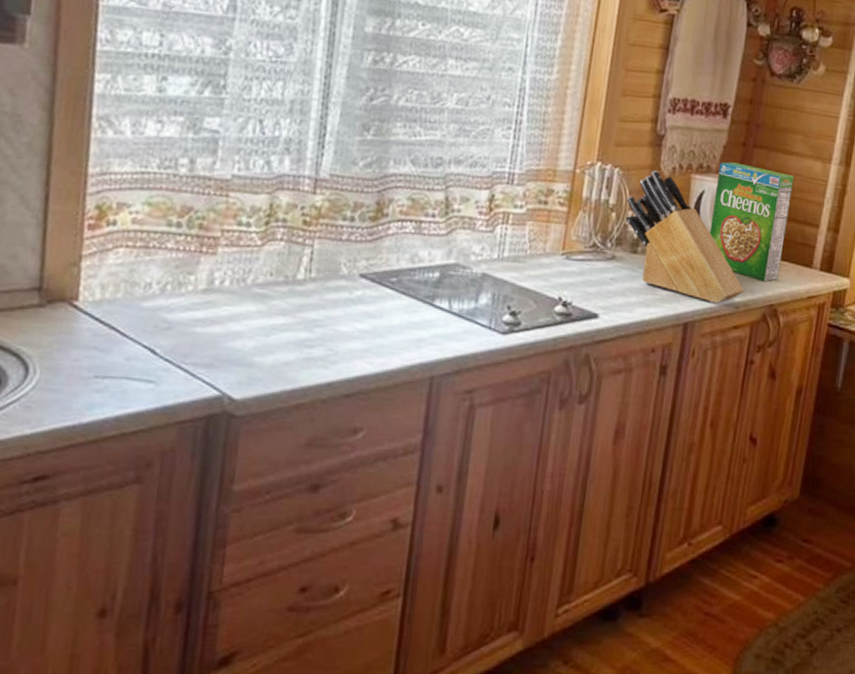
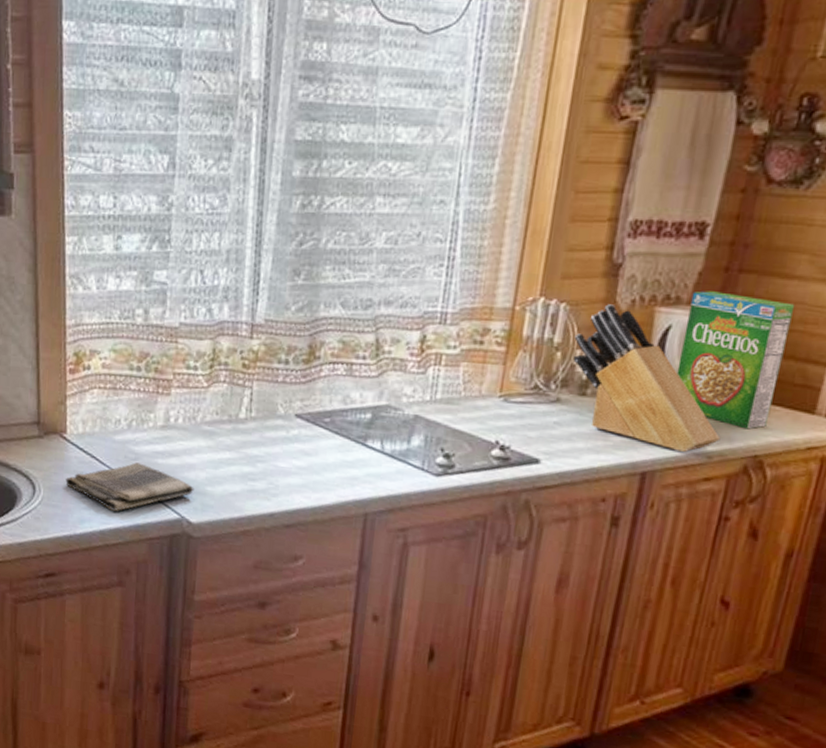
dish towel: none [72,332,240,392] -> present [66,462,194,511]

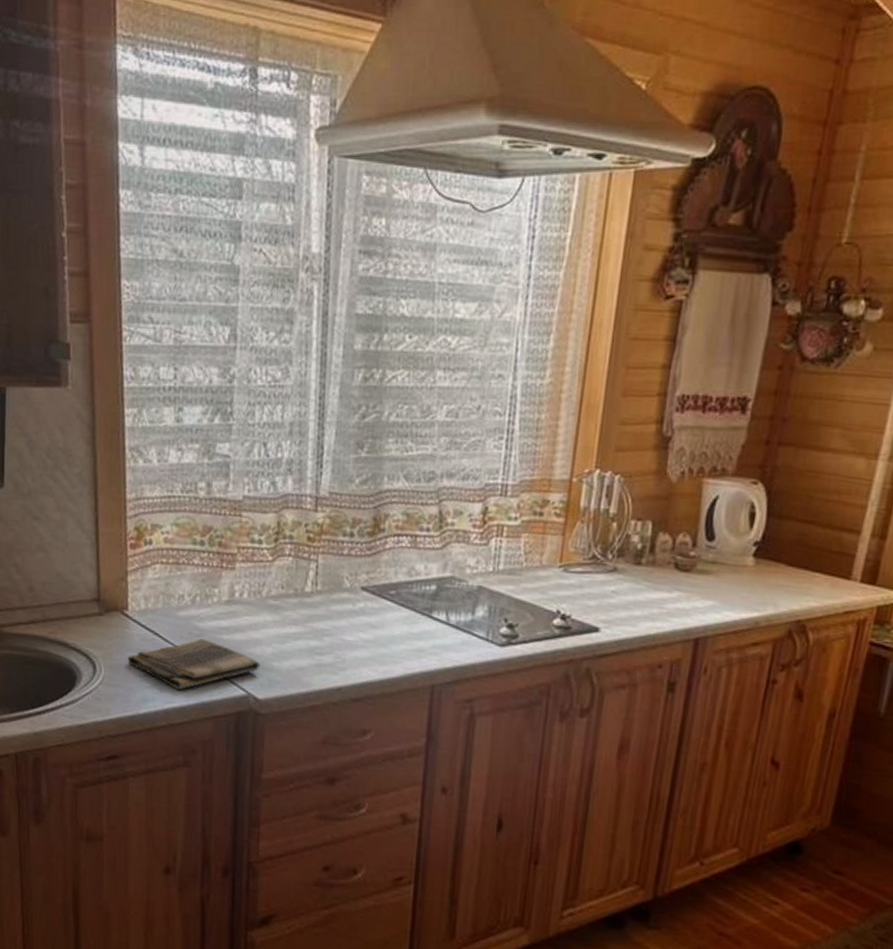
knife block: present [573,304,721,453] -> none [628,476,767,619]
cereal box: present [676,291,796,430] -> none [724,463,830,595]

